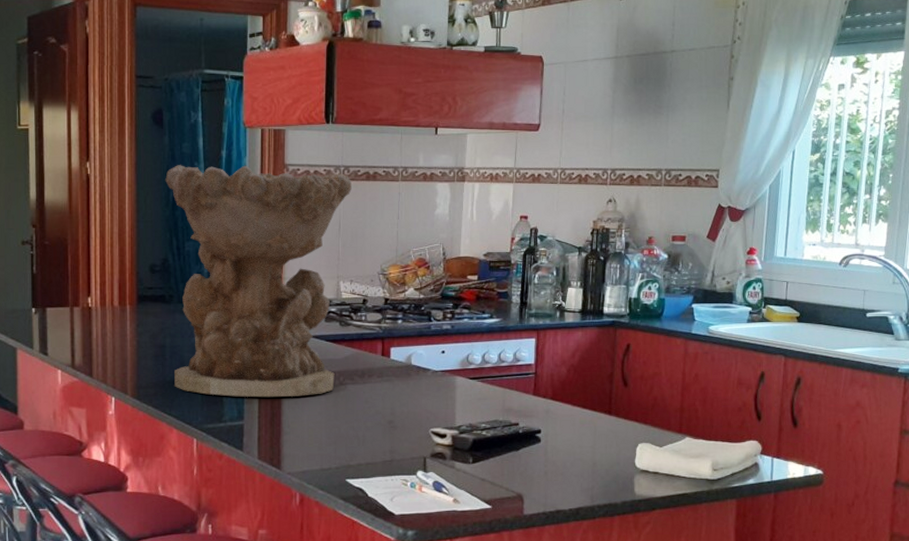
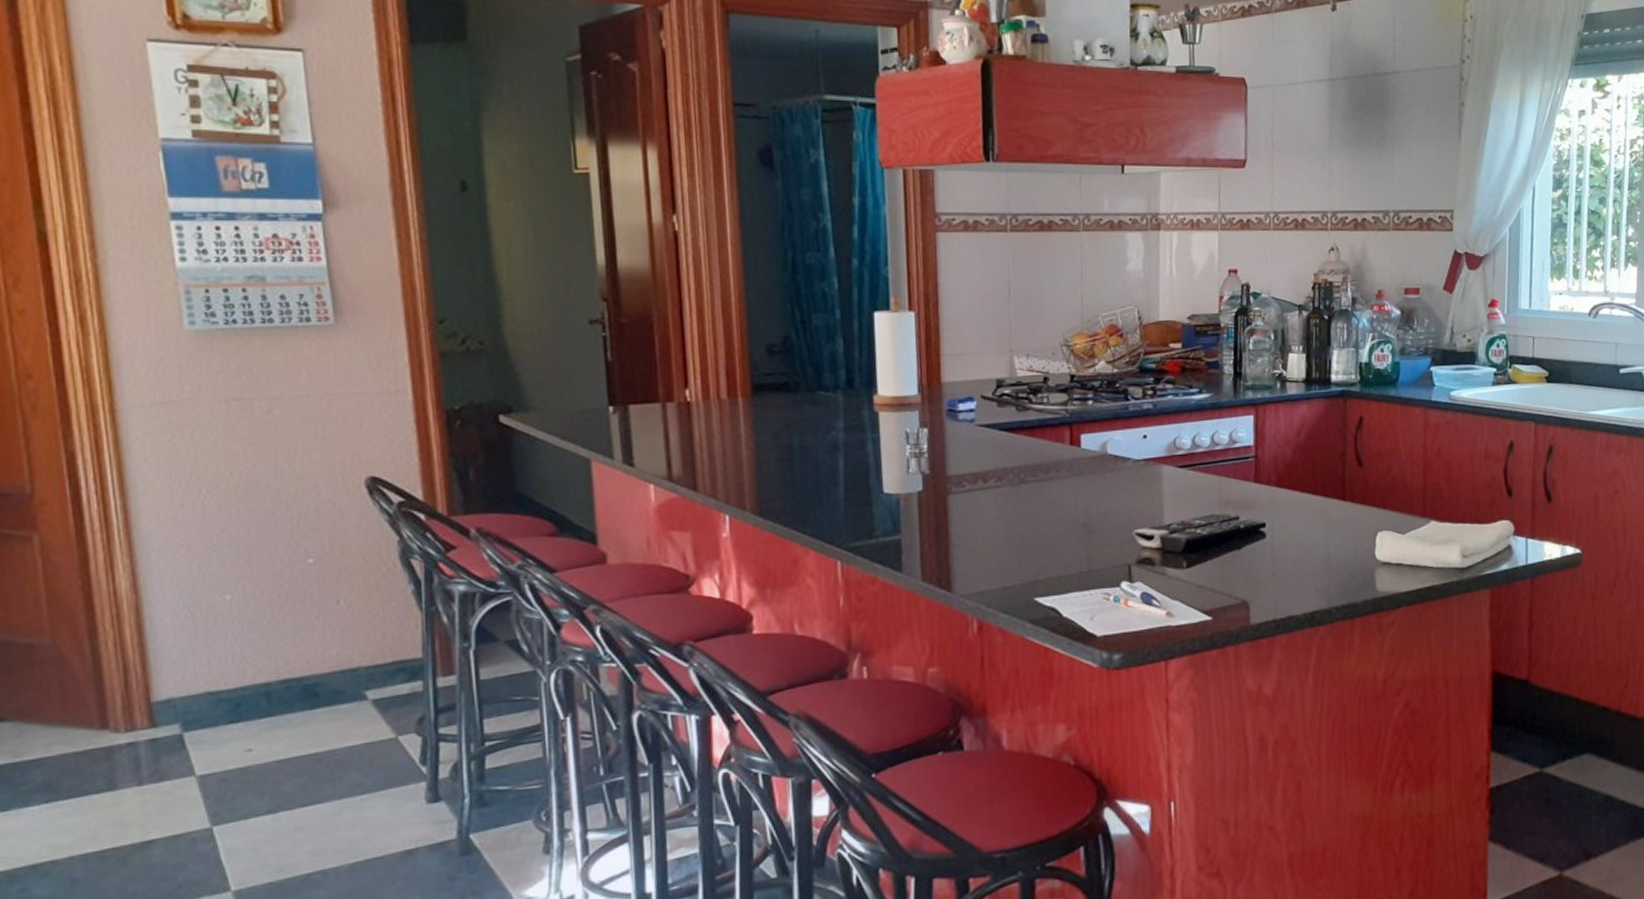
decorative bowl: present [165,165,352,398] -> none [780,215,1022,506]

